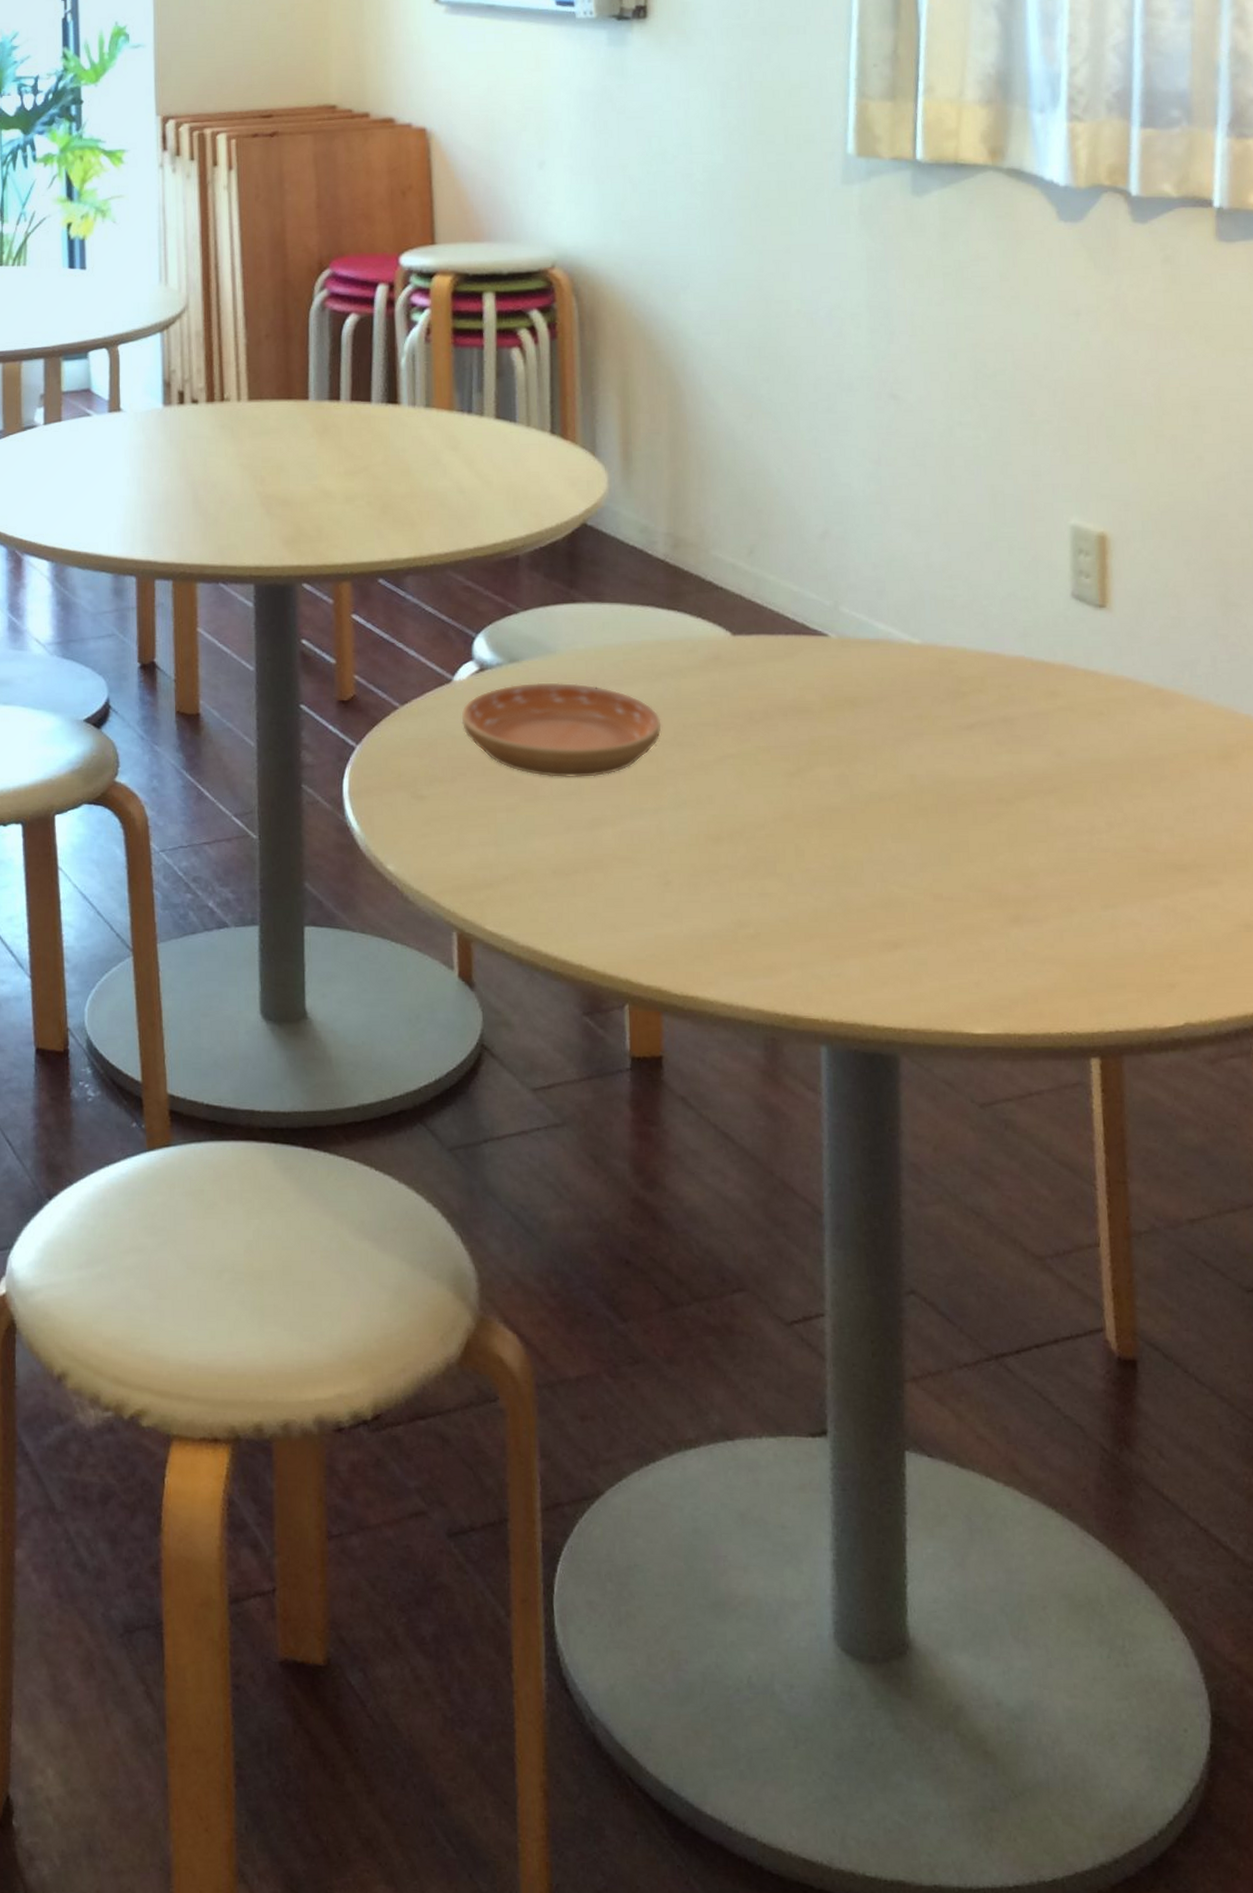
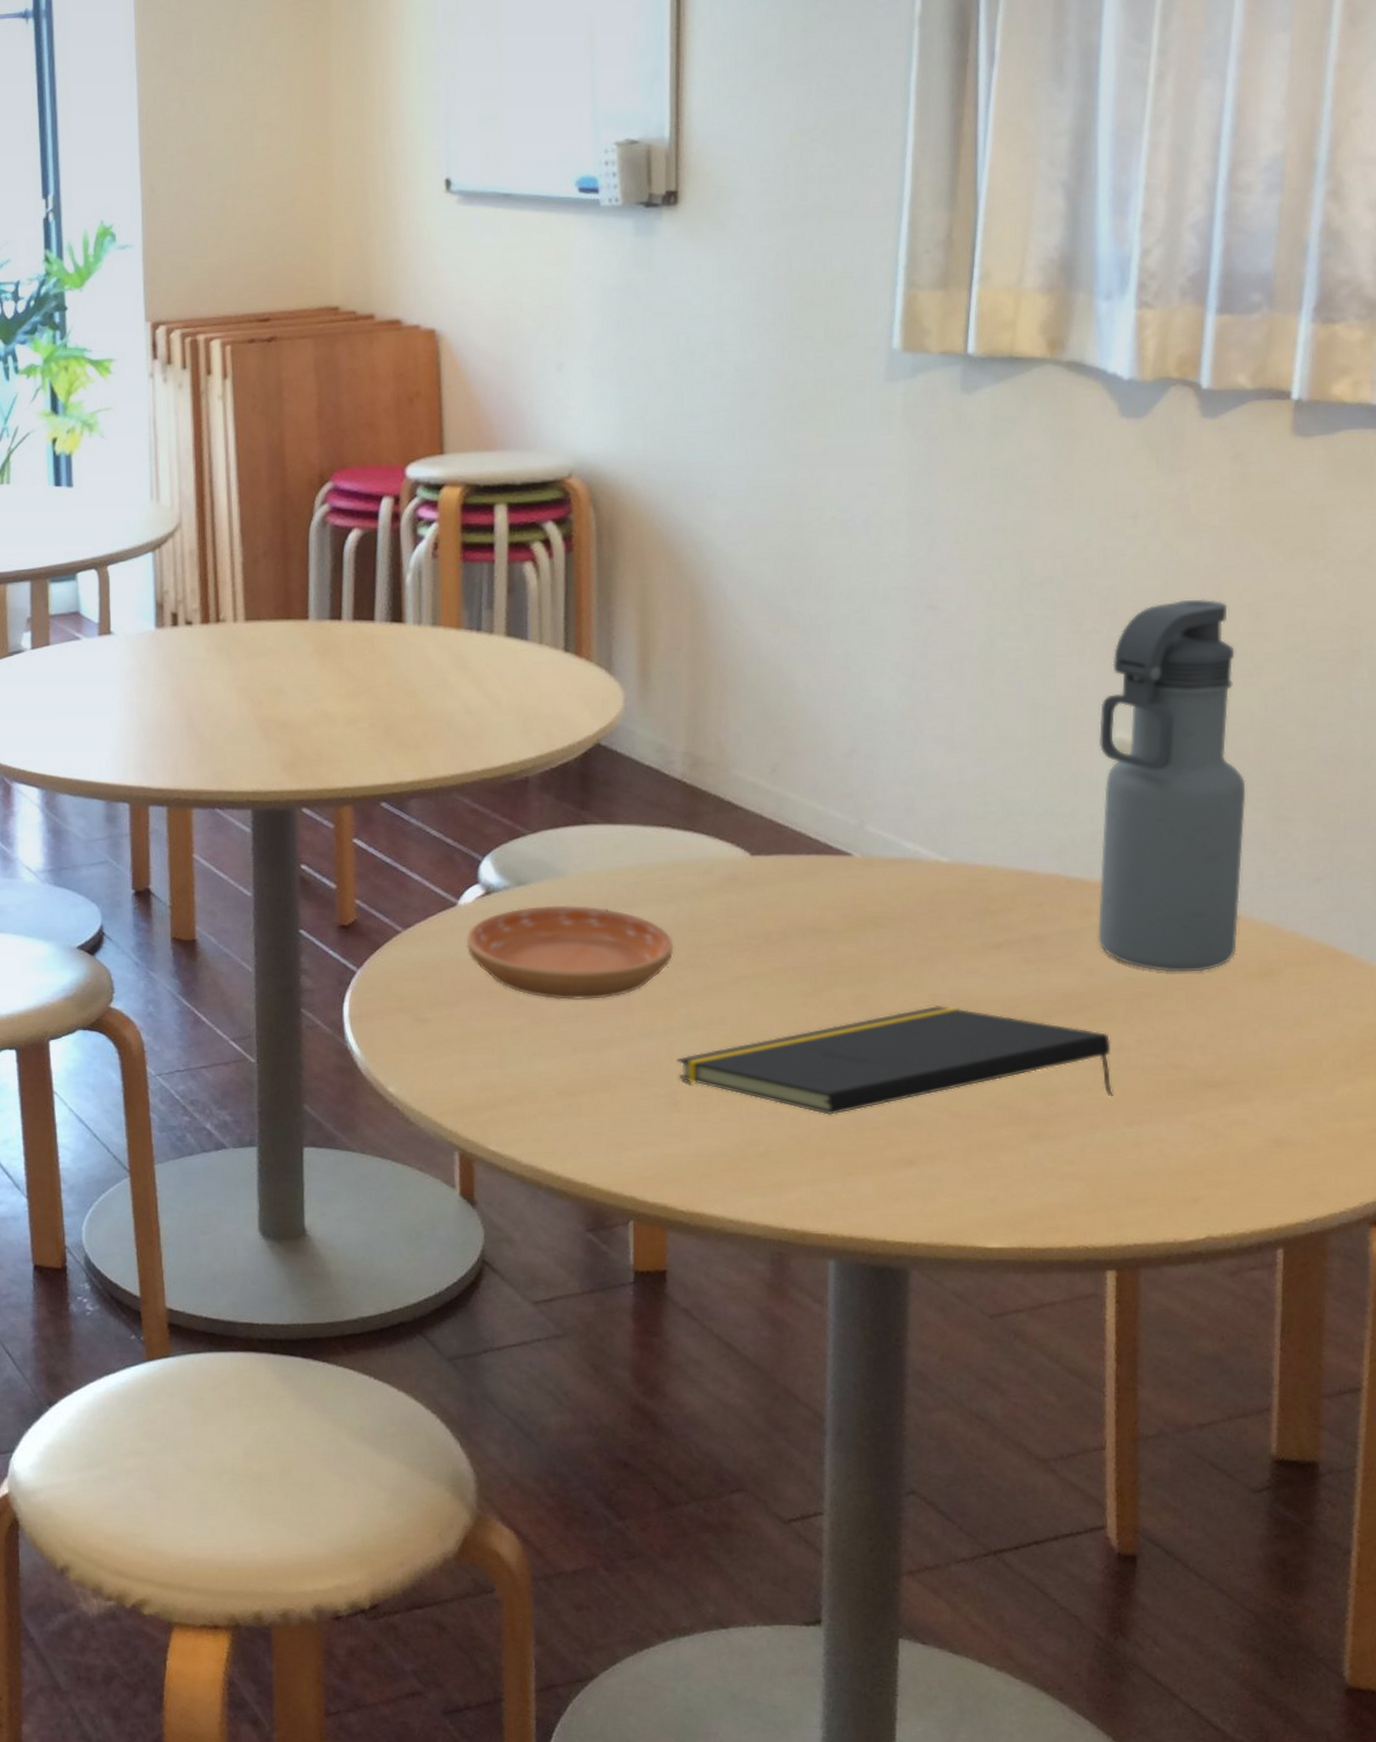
notepad: none [667,785,1088,896] -> present [677,1005,1113,1115]
water bottle: none [1055,392,1196,755] -> present [1098,599,1246,972]

